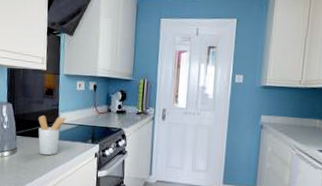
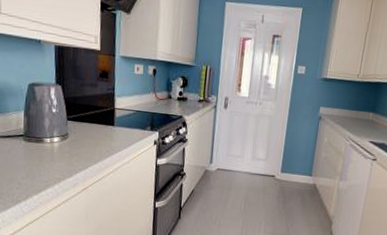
utensil holder: present [38,115,67,156] -> none [92,99,123,142]

